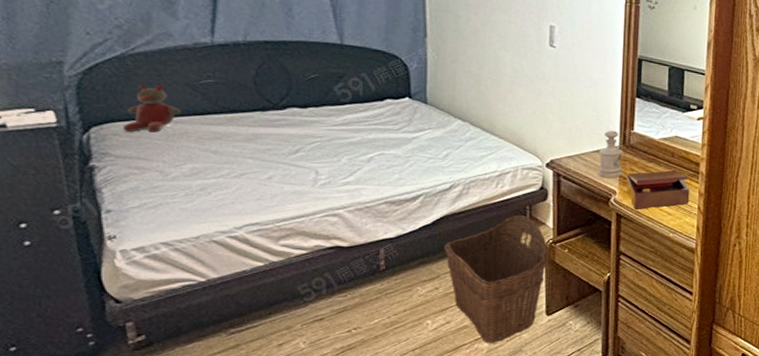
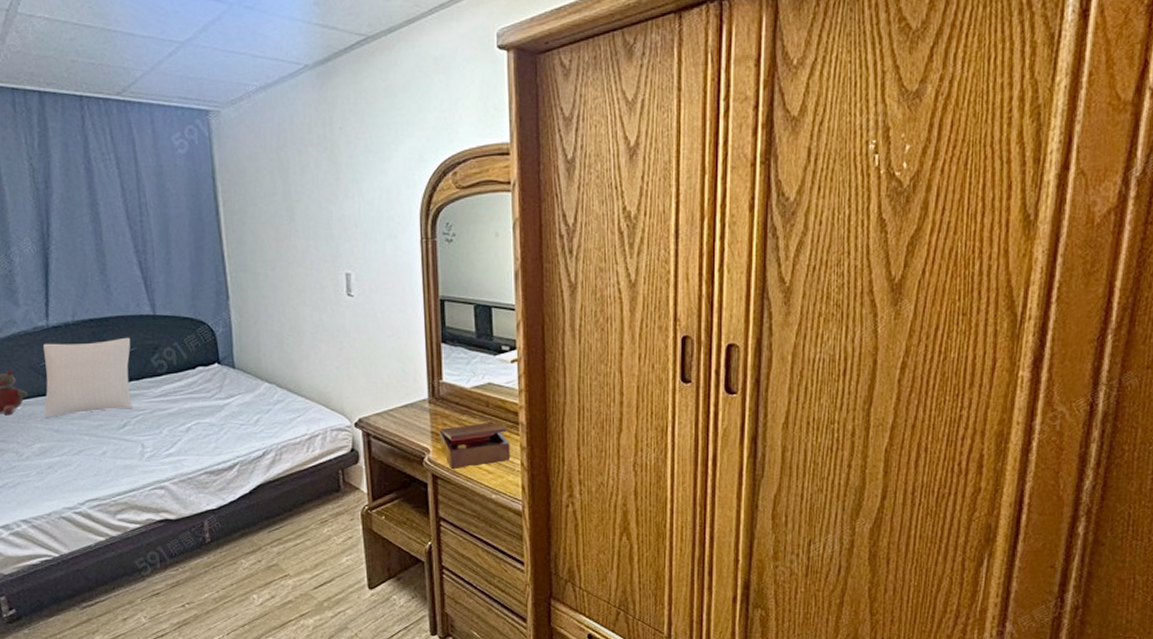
pillow: none [200,60,312,138] -> present [43,337,133,417]
wicker basket: present [445,215,548,343] -> none [263,481,366,619]
perfume bottle: present [598,130,623,179] -> none [408,382,435,436]

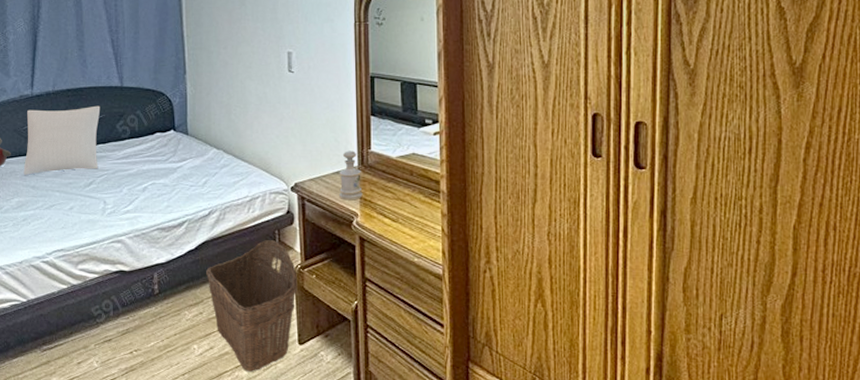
wicker basket: none [263,481,366,619] -> present [206,240,298,372]
perfume bottle: none [408,382,435,436] -> present [339,151,363,201]
jewelry box: present [439,422,511,469] -> none [367,190,432,232]

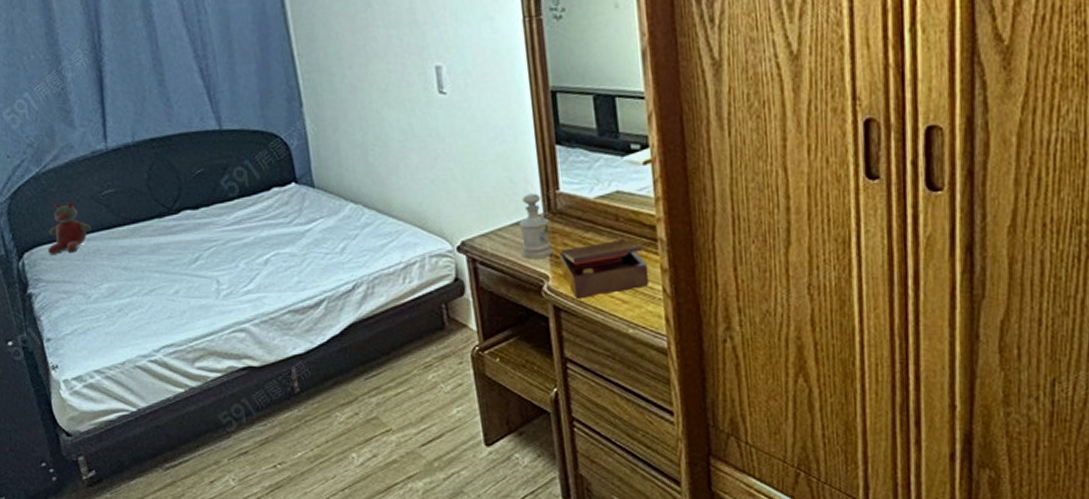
pillow: present [23,105,101,175] -> none [103,157,204,254]
wicker basket: present [206,240,298,372] -> none [357,317,478,482]
jewelry box: none [367,190,432,232] -> present [558,240,650,298]

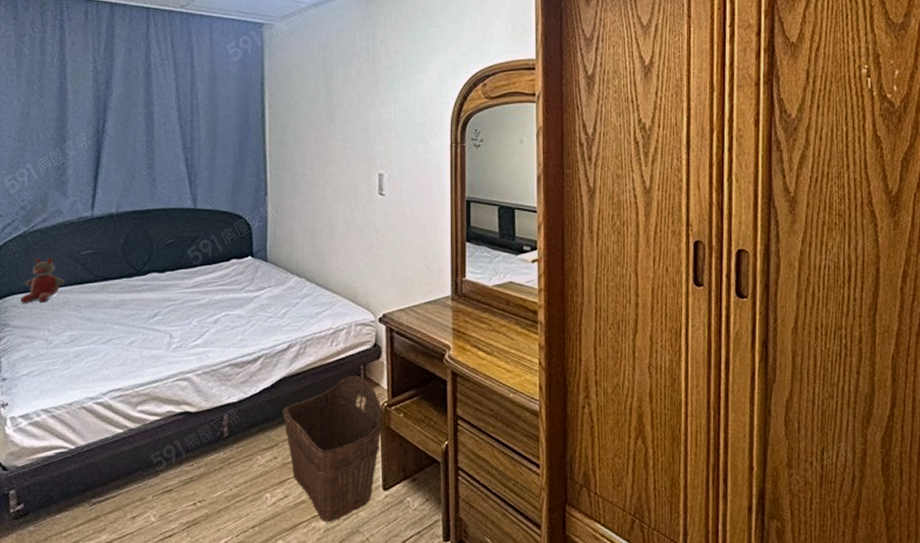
wicker basket: none [357,317,478,482] -> present [283,376,383,522]
perfume bottle: present [519,193,553,260] -> none [431,279,456,332]
jewelry box: present [558,240,650,298] -> none [460,321,529,366]

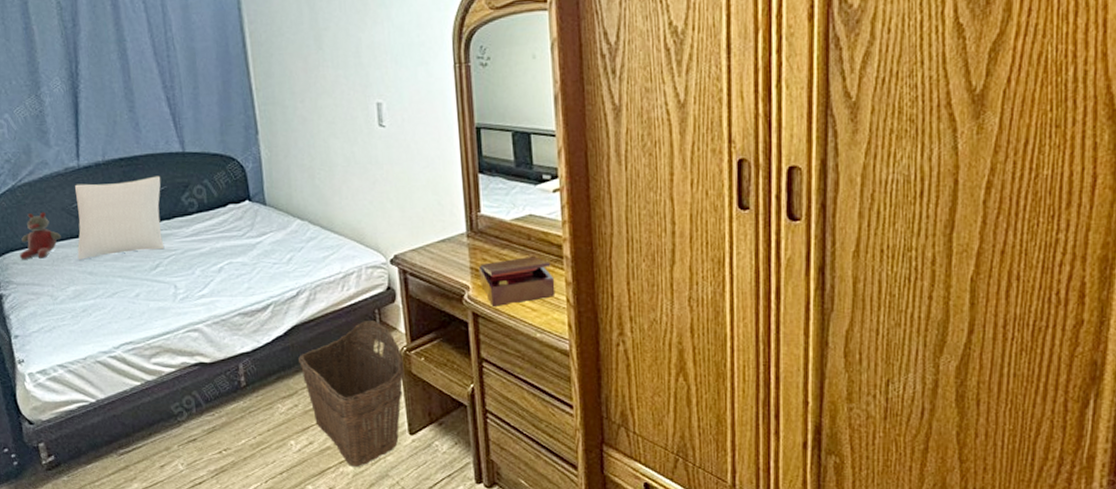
pillow: none [78,229,170,306] -> present [75,175,165,260]
jewelry box: none [460,321,529,366] -> present [478,256,556,306]

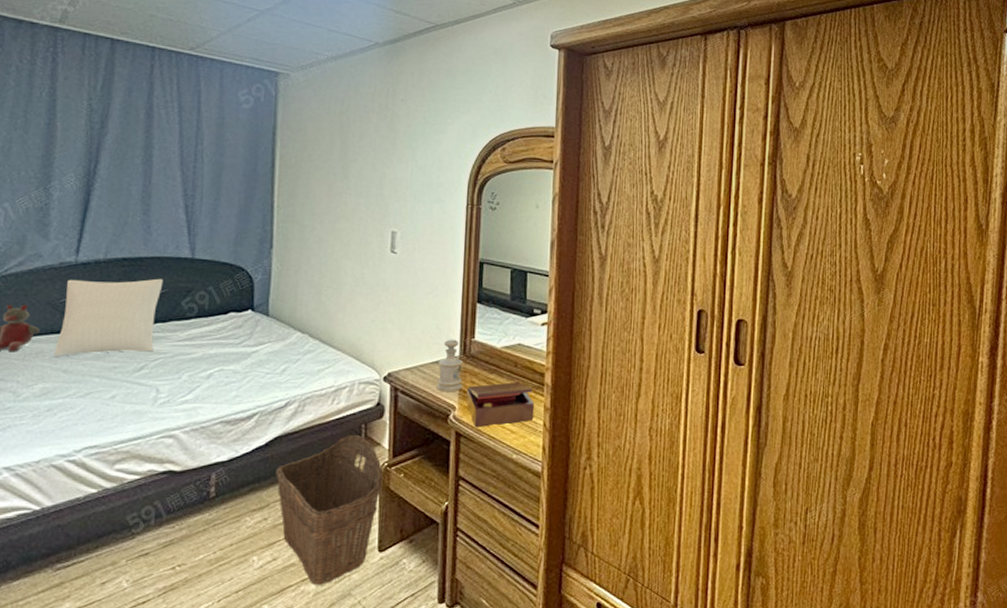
perfume bottle: none [445,215,474,272] -> present [437,339,463,393]

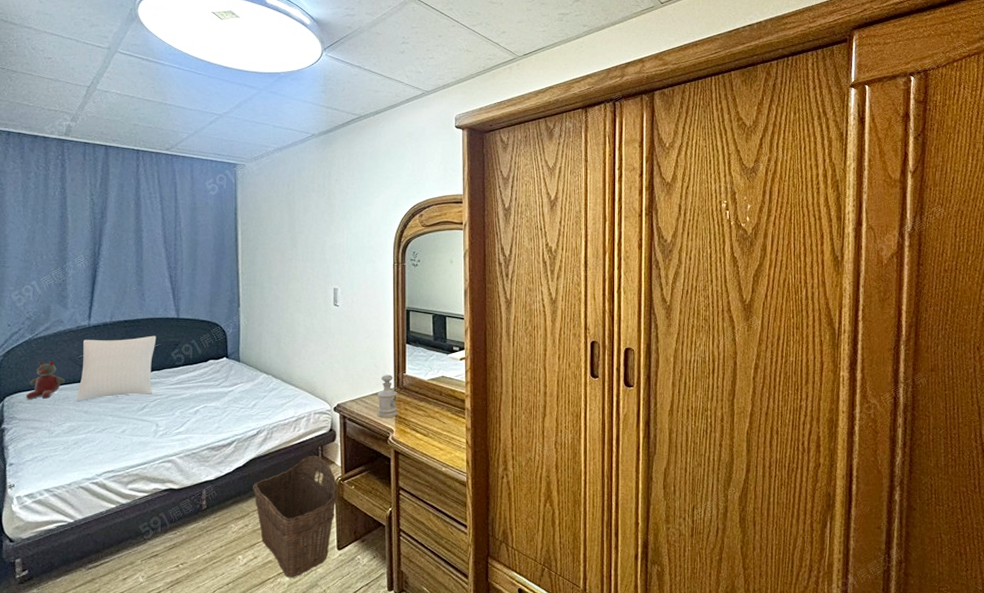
jewelry box: present [466,382,535,427] -> none [401,408,458,446]

